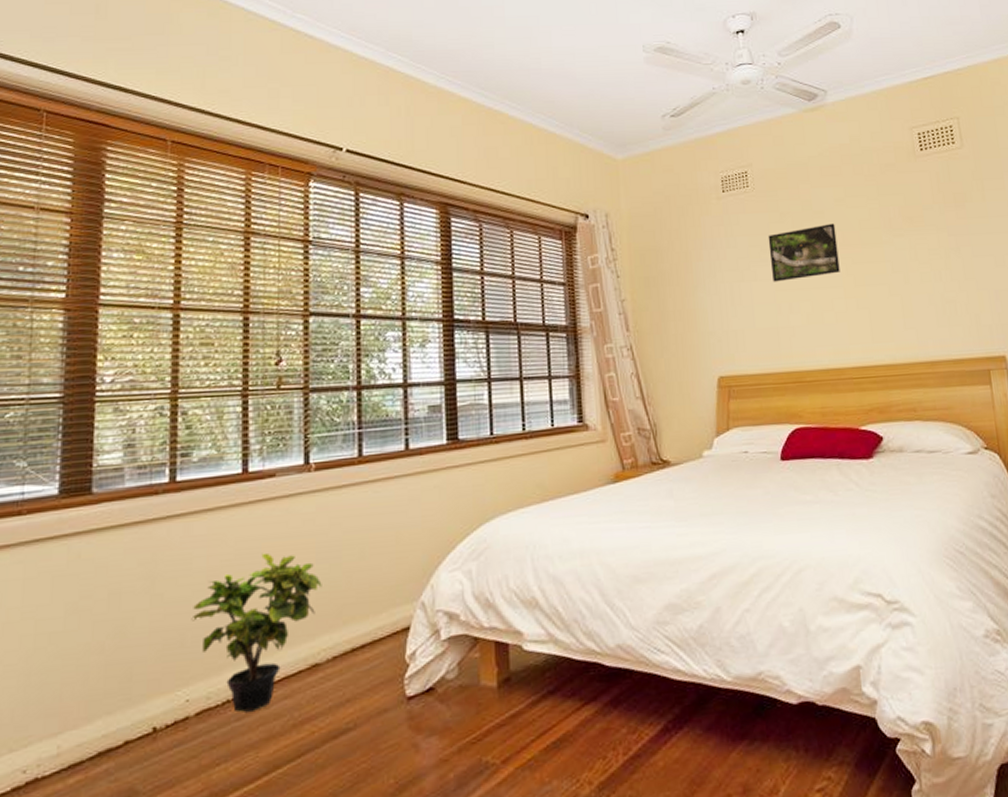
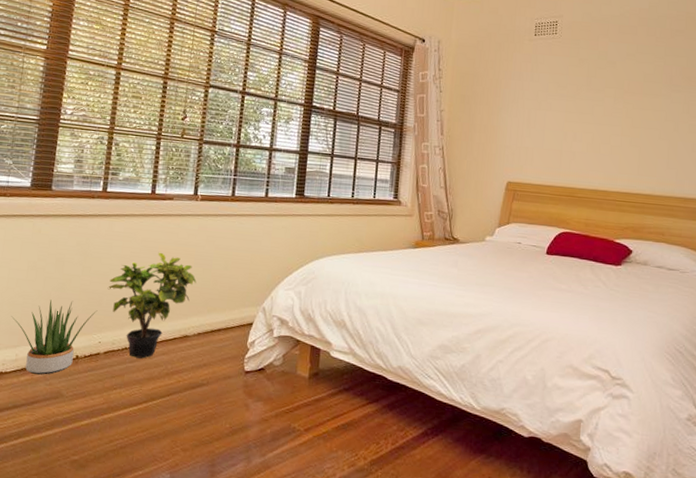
potted plant: none [45,648,180,770] -> present [11,299,98,375]
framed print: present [767,223,840,282] -> none [564,73,624,115]

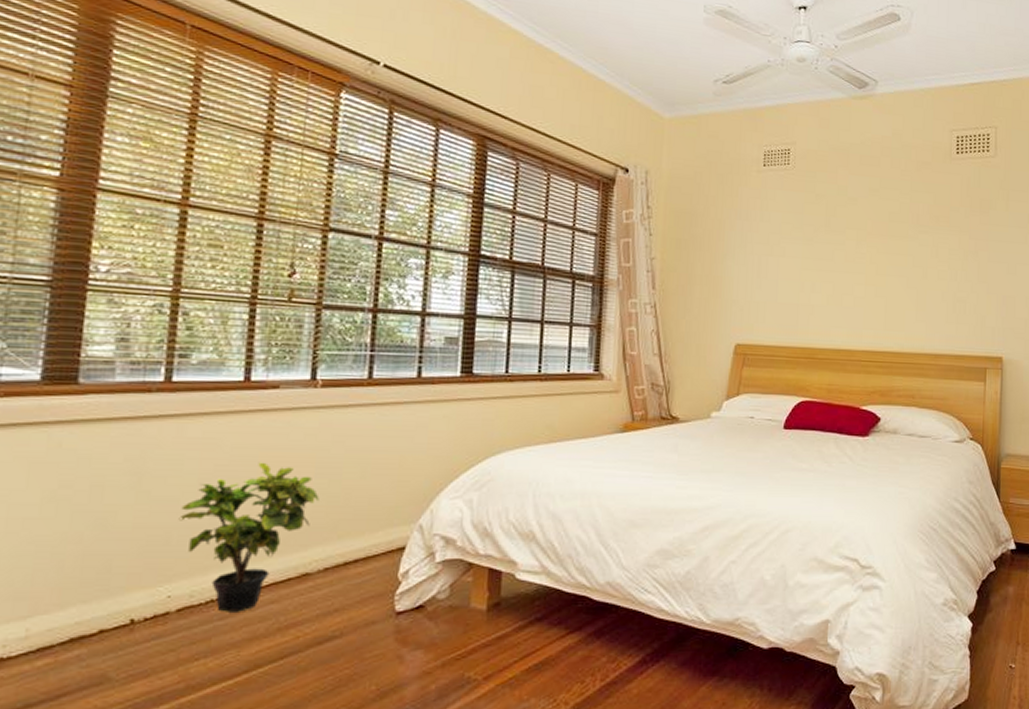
potted plant: present [11,299,98,375] -> none [15,541,164,654]

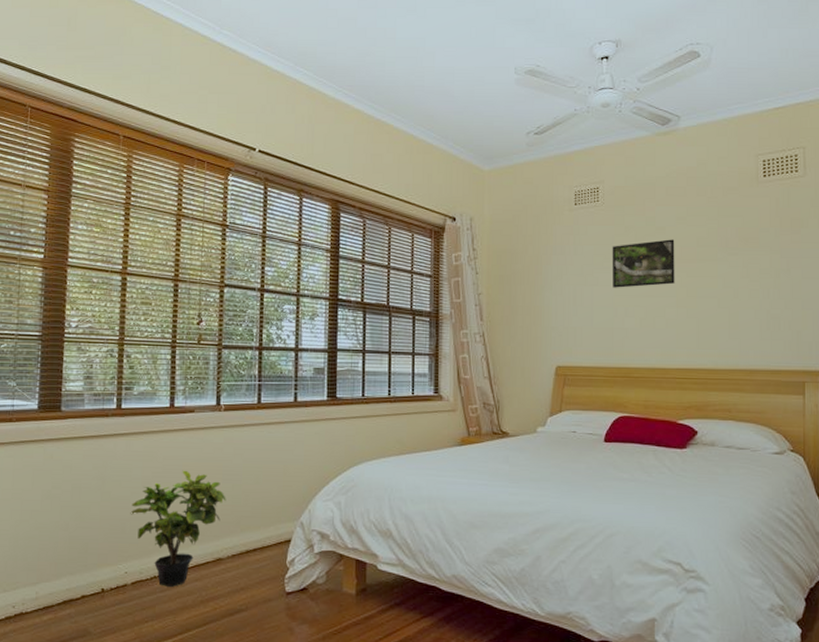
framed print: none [800,211,867,261] -> present [612,239,675,288]

